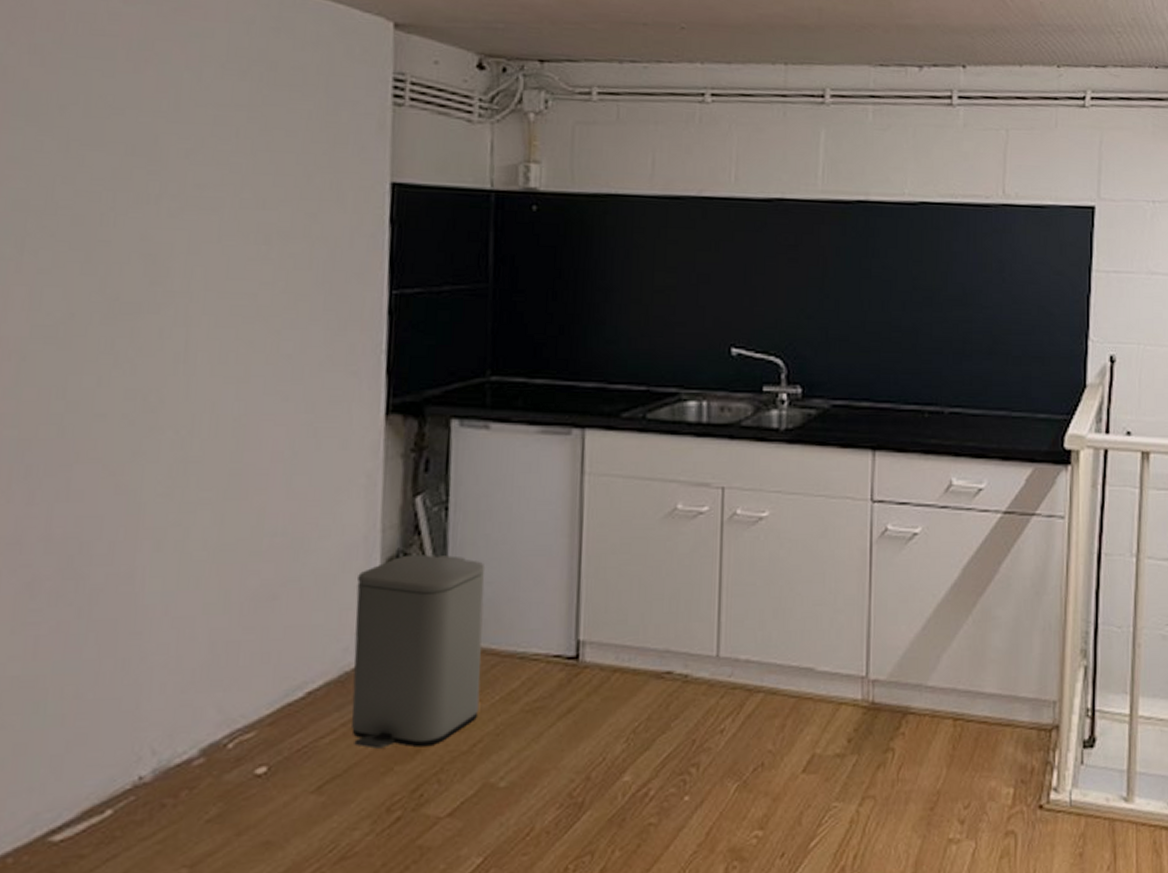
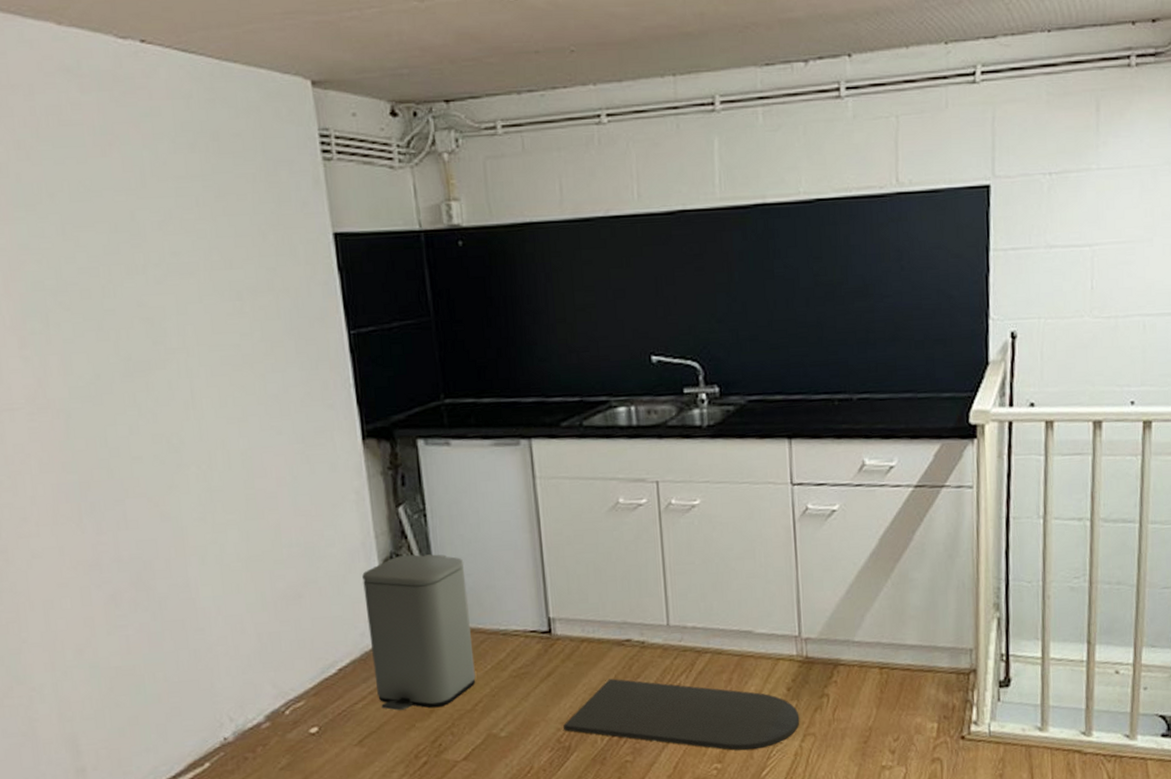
door mat: none [578,718,859,814] -> present [563,678,800,750]

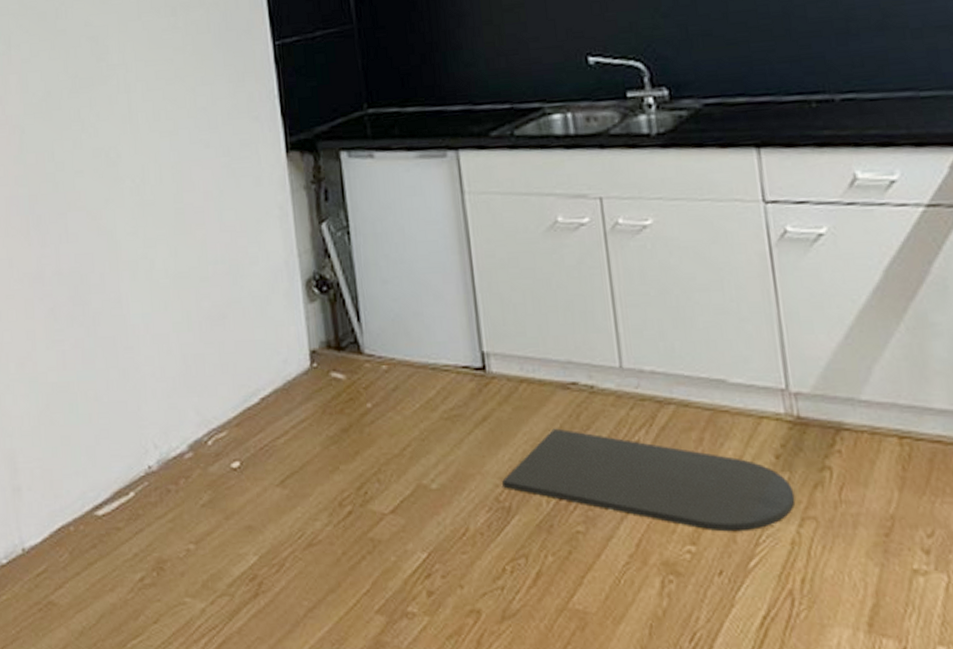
pedal bin: present [362,554,476,711] -> none [285,275,403,449]

